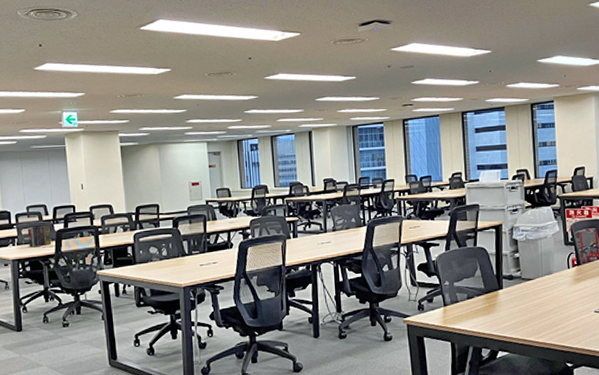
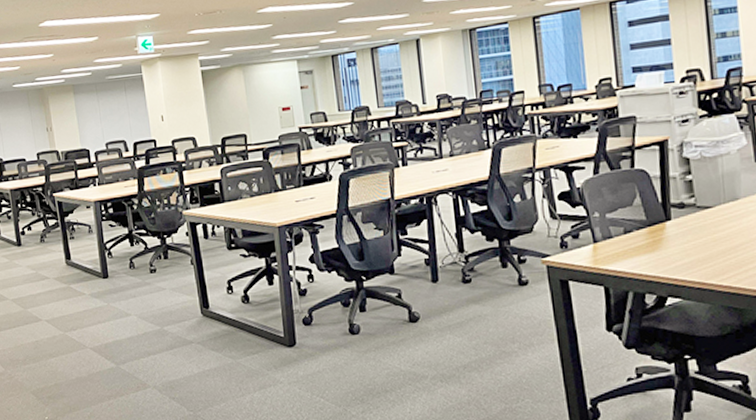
books: present [27,225,52,248] -> none [107,162,134,188]

